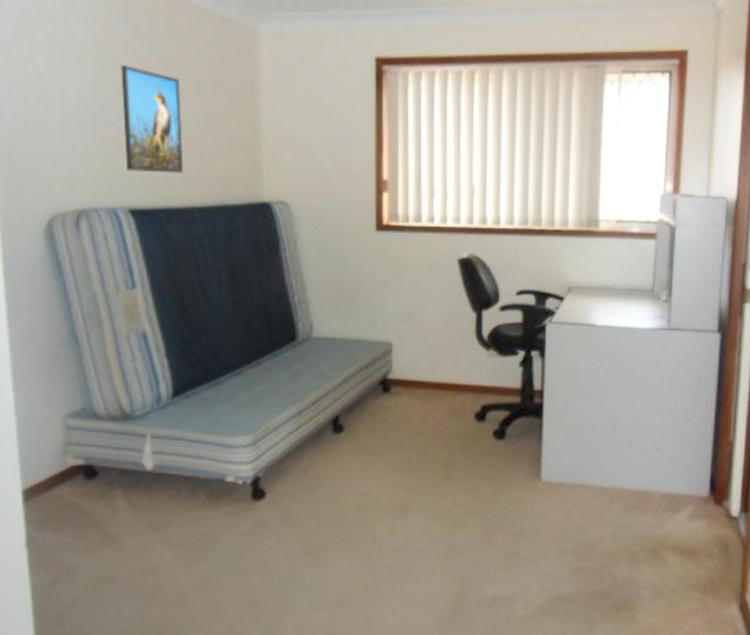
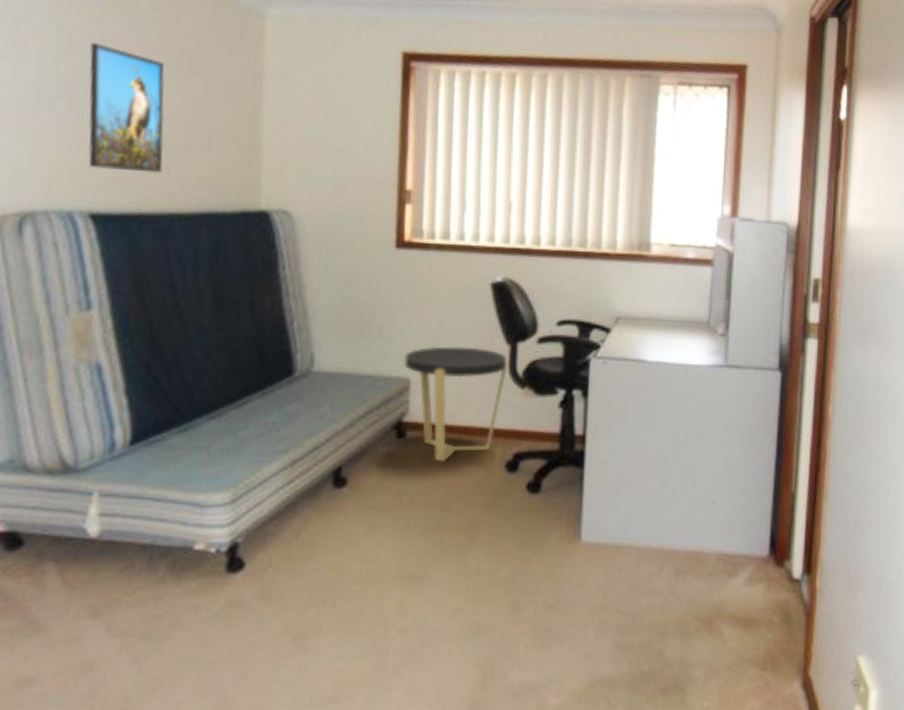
side table: none [387,314,474,413] -> present [404,346,507,462]

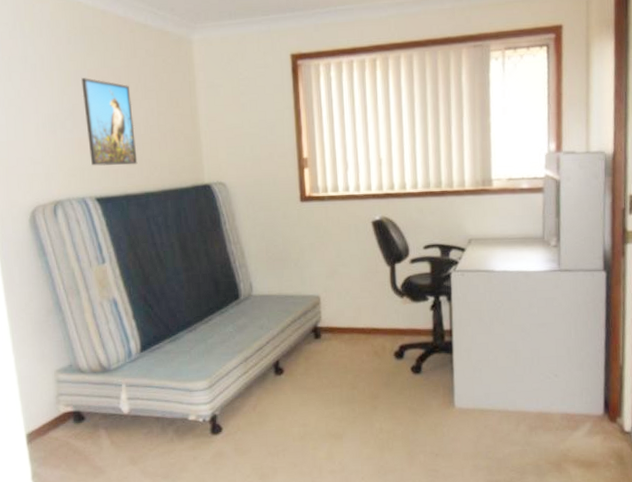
side table: present [404,346,507,462] -> none [314,269,389,354]

